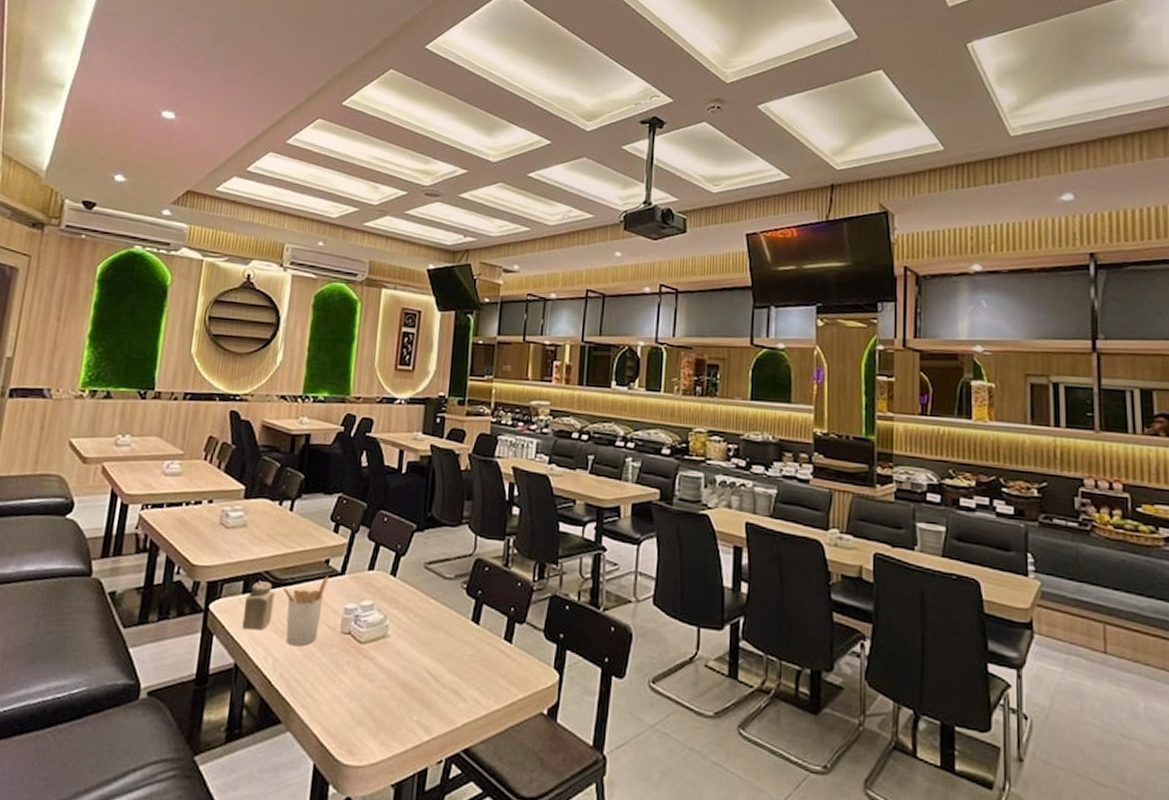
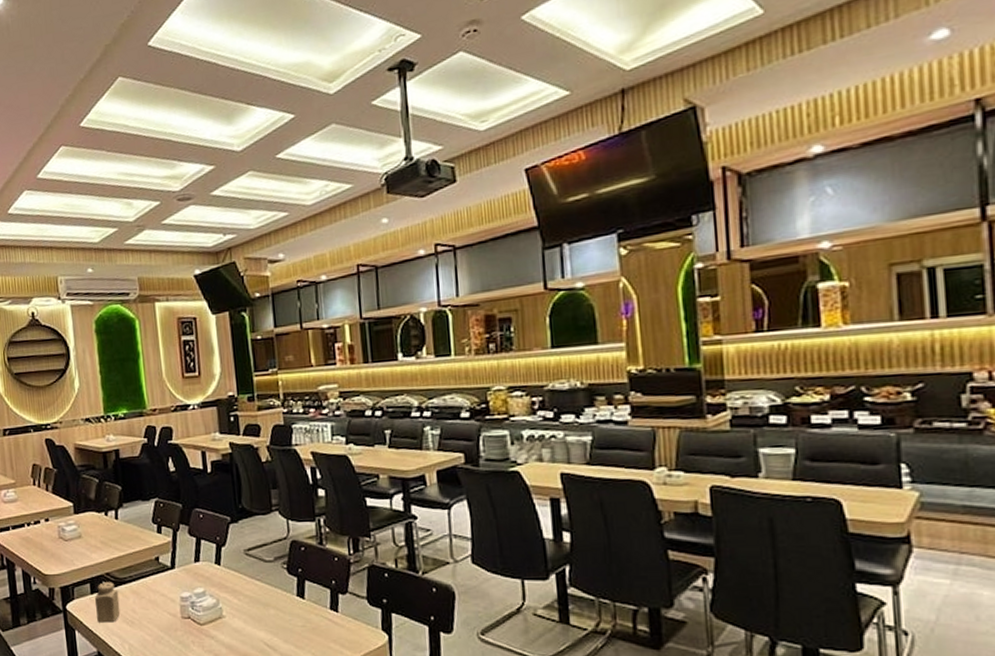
utensil holder: present [283,576,329,647] -> none [124,571,162,633]

